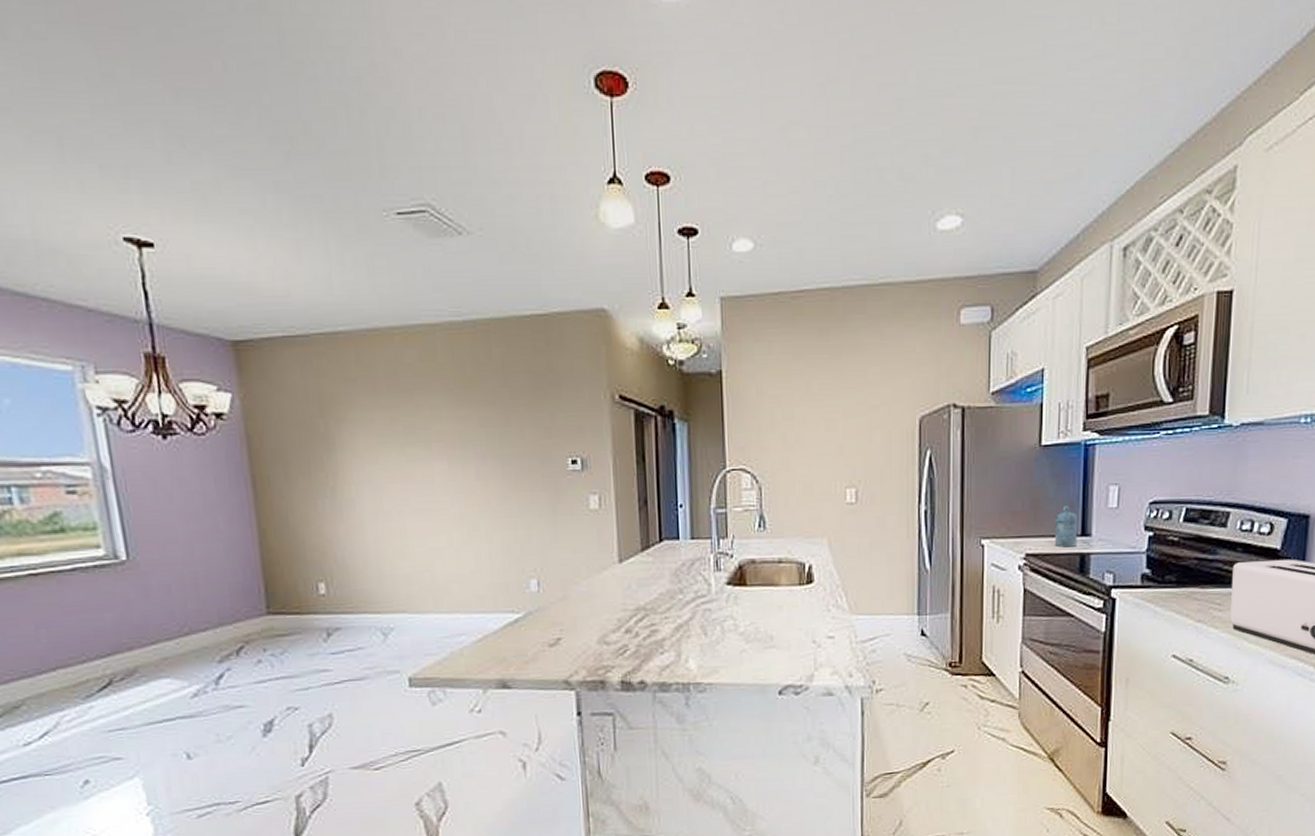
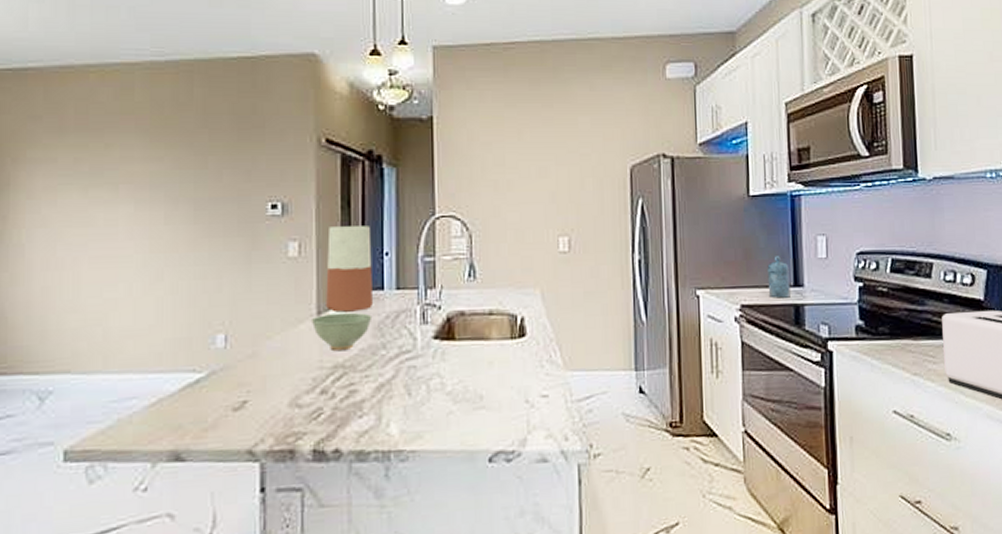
bowl: none [613,561,670,596] -> present [310,313,373,351]
vase: none [625,479,669,560] -> present [326,226,372,312]

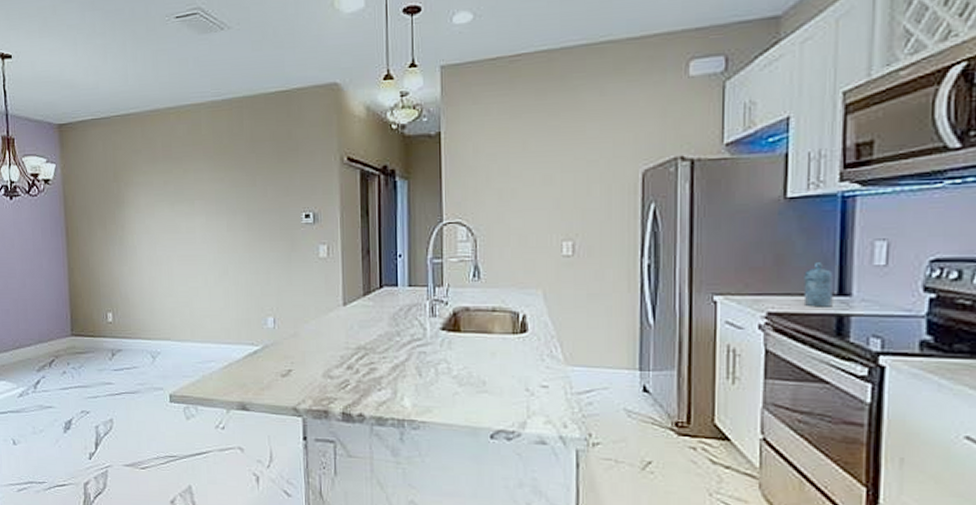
bowl: present [310,313,373,351] -> none [338,305,389,336]
vase: present [326,226,372,312] -> none [349,232,388,304]

